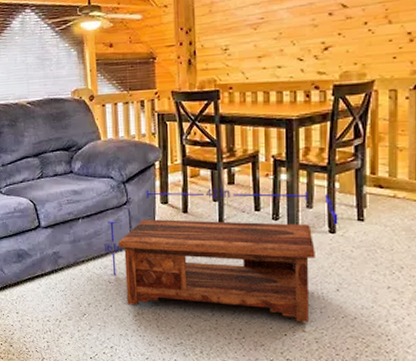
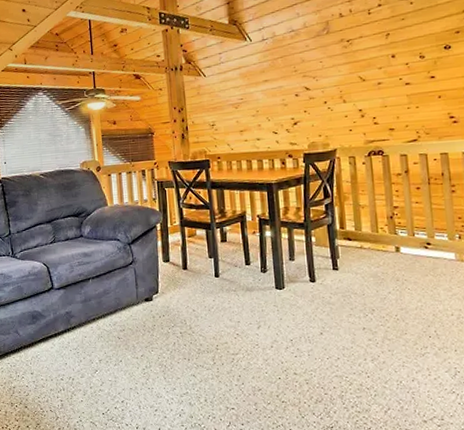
coffee table: present [103,188,338,322] -> none [112,246,317,365]

